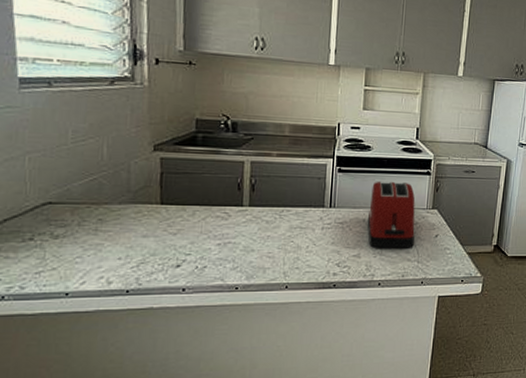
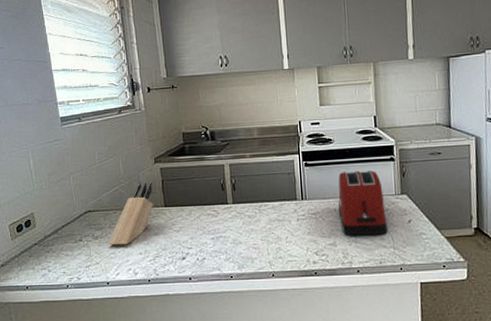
knife block: none [73,173,147,248] -> present [108,182,153,246]

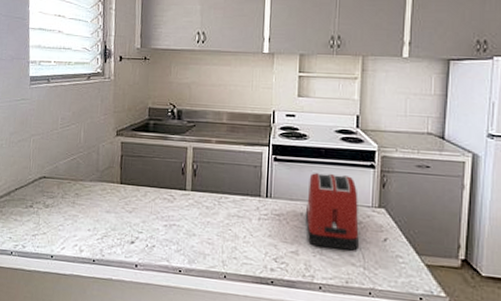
knife block: present [108,182,153,246] -> none [58,154,111,219]

